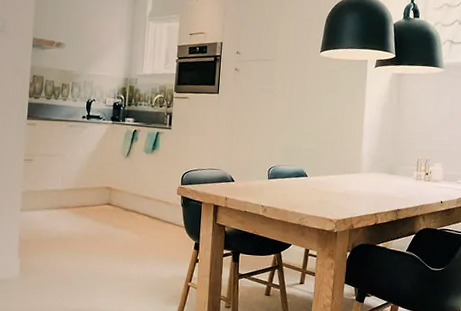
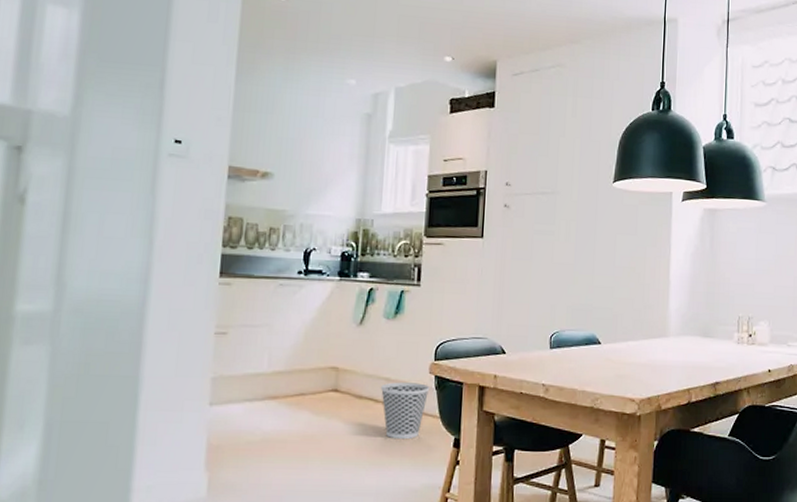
wastebasket: none [141,200,178,242] -> present [380,382,430,440]

